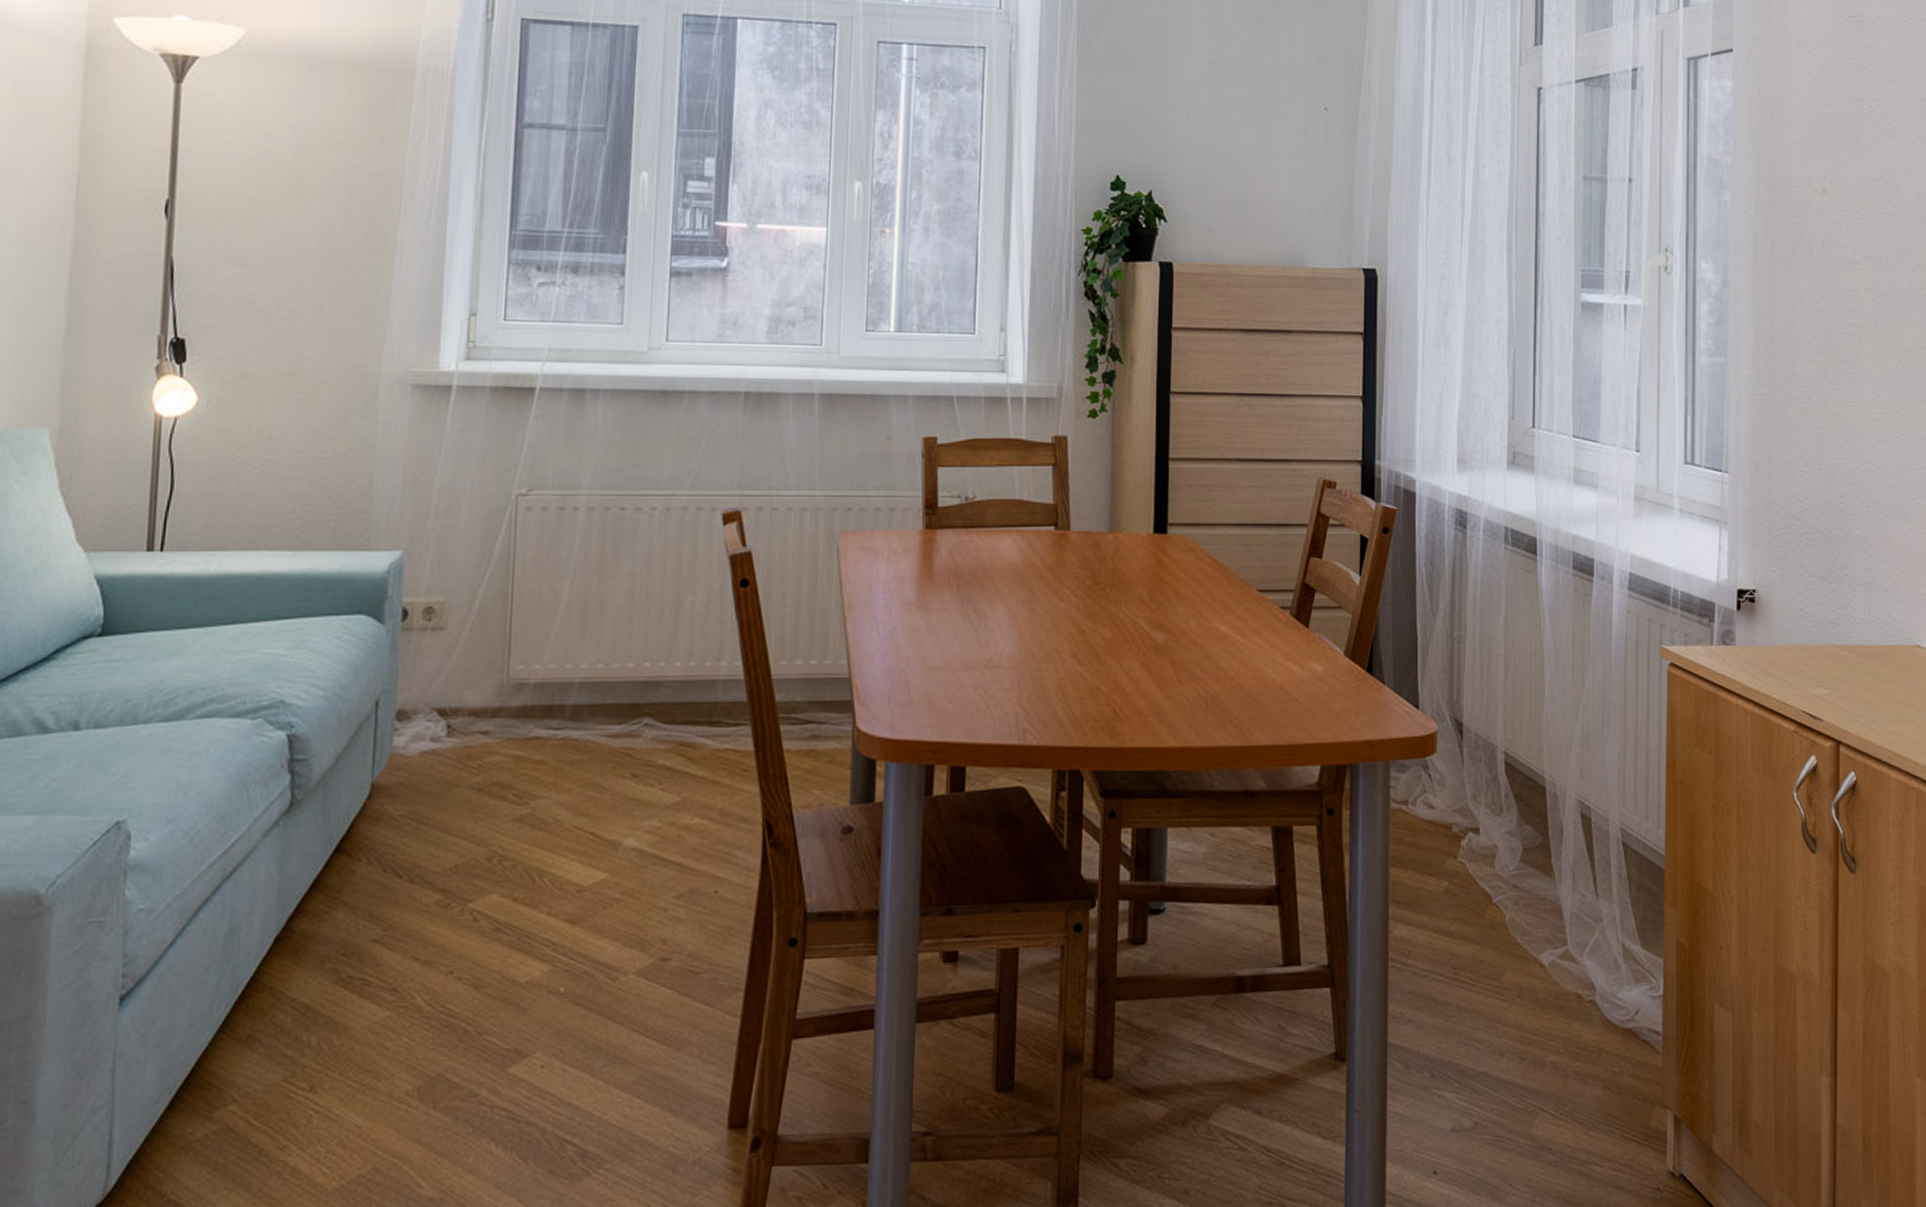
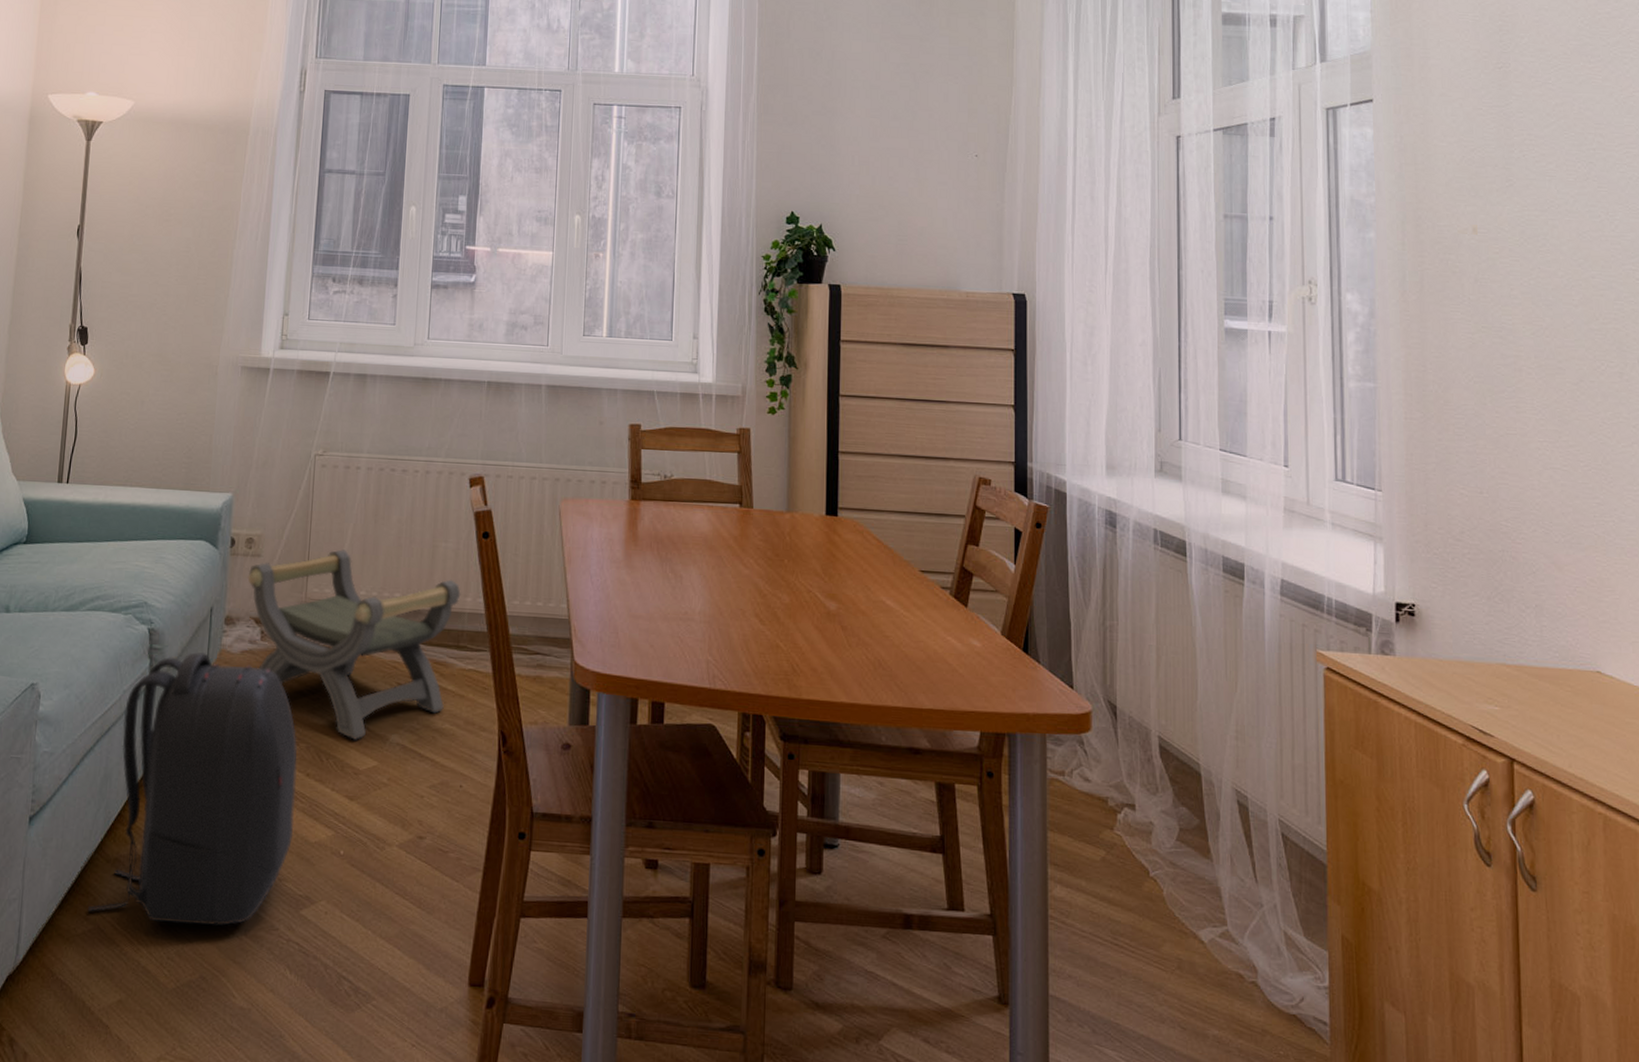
backpack: none [209,758,501,1109] -> present [87,651,298,926]
stool: none [426,613,713,850] -> present [247,549,461,740]

